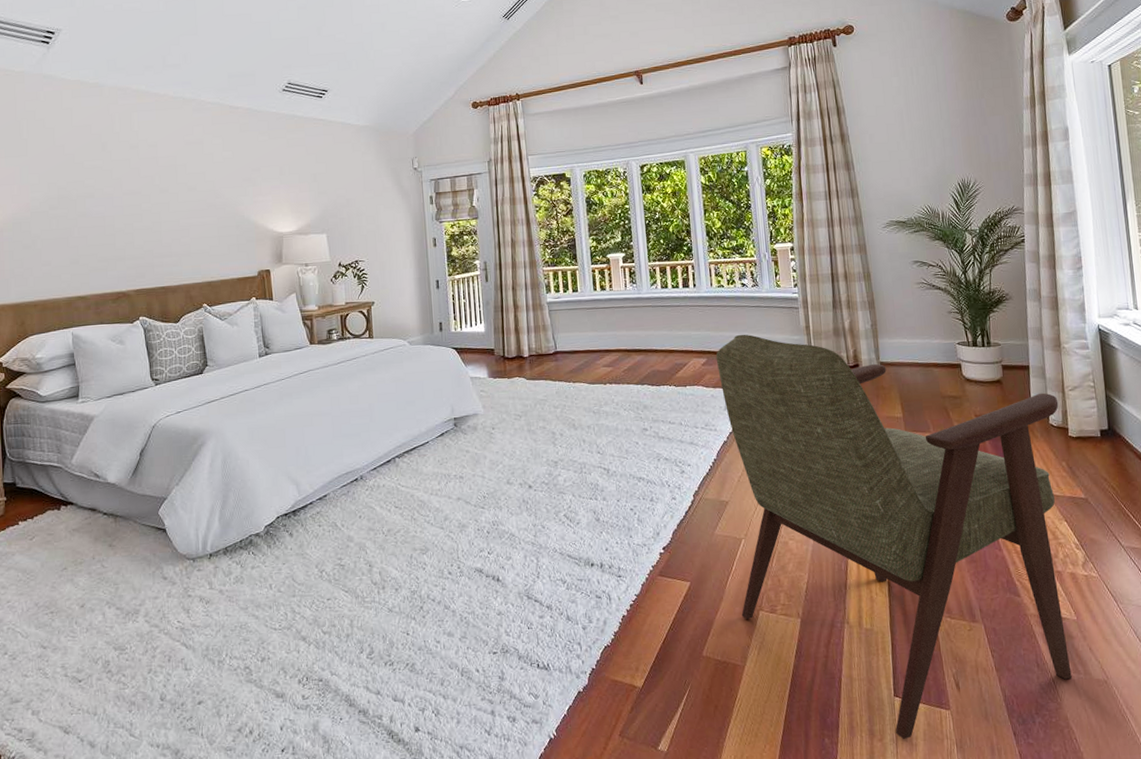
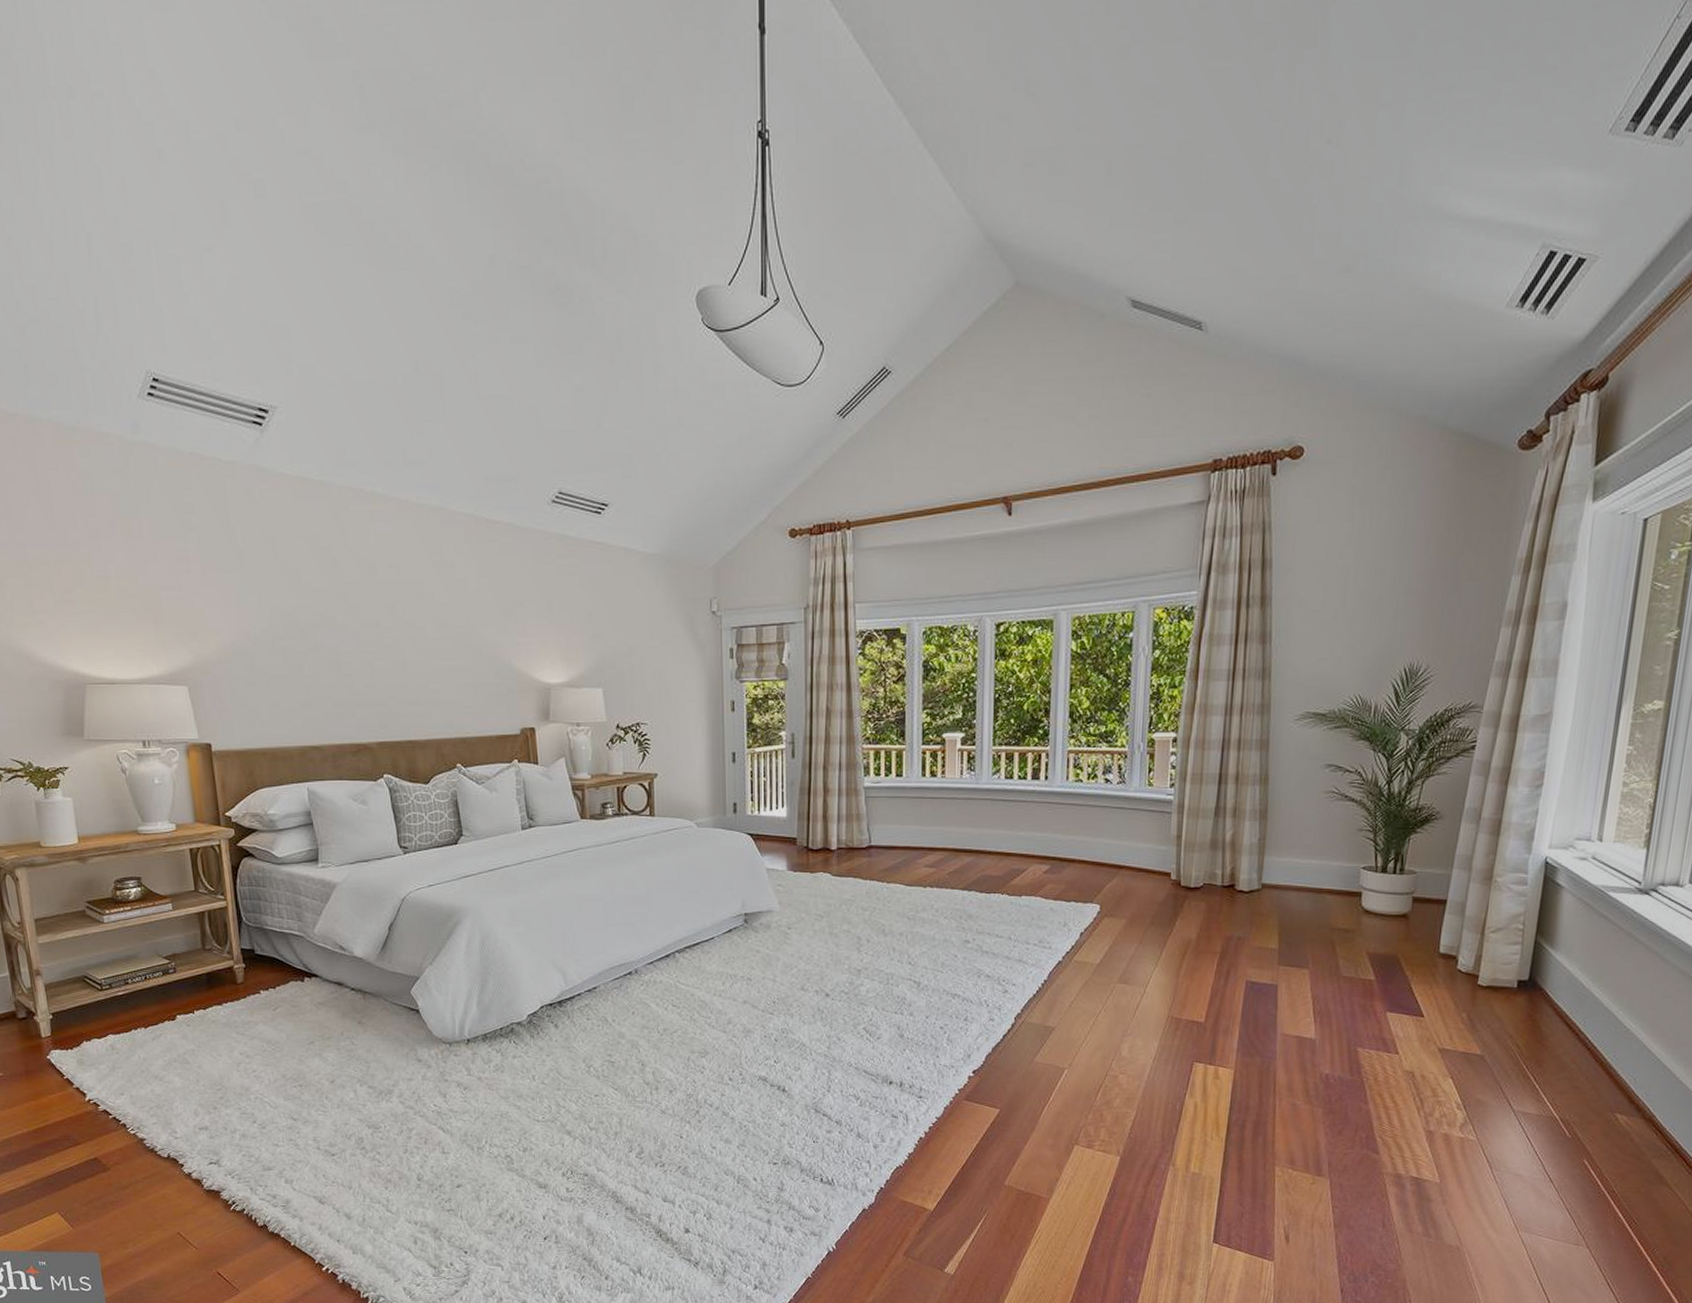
armchair: present [716,334,1072,740] -> none [1053,839,1474,1286]

